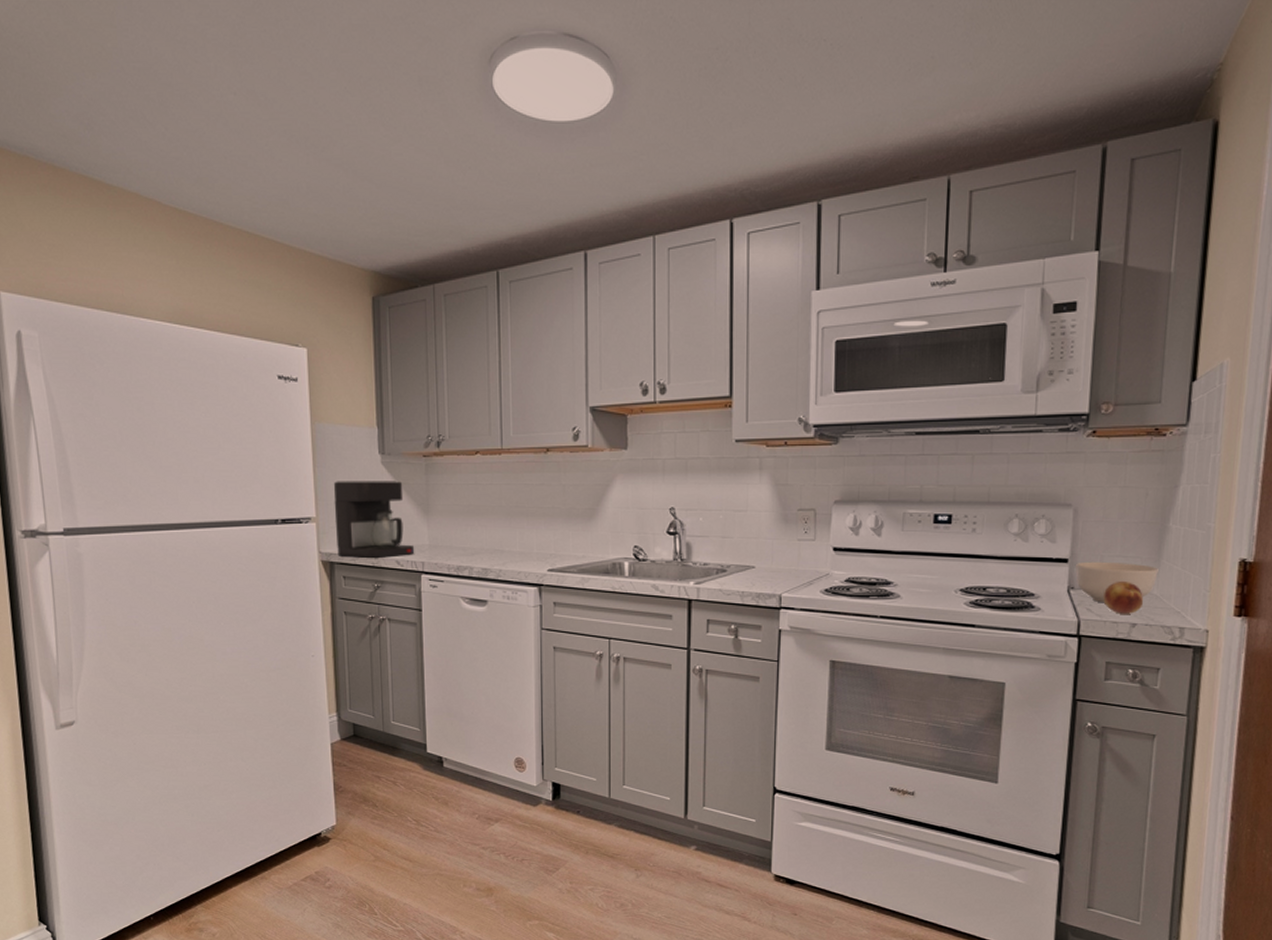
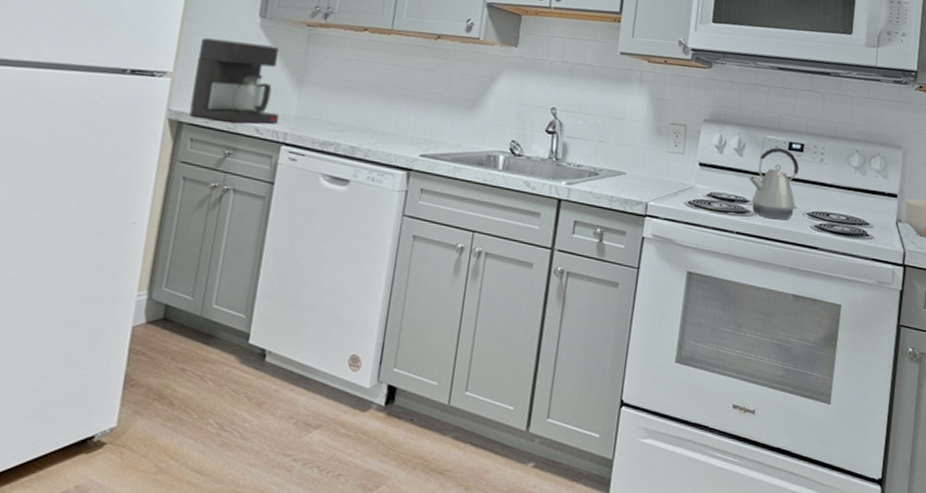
kettle: none [890,522,949,599] -> present [749,147,800,220]

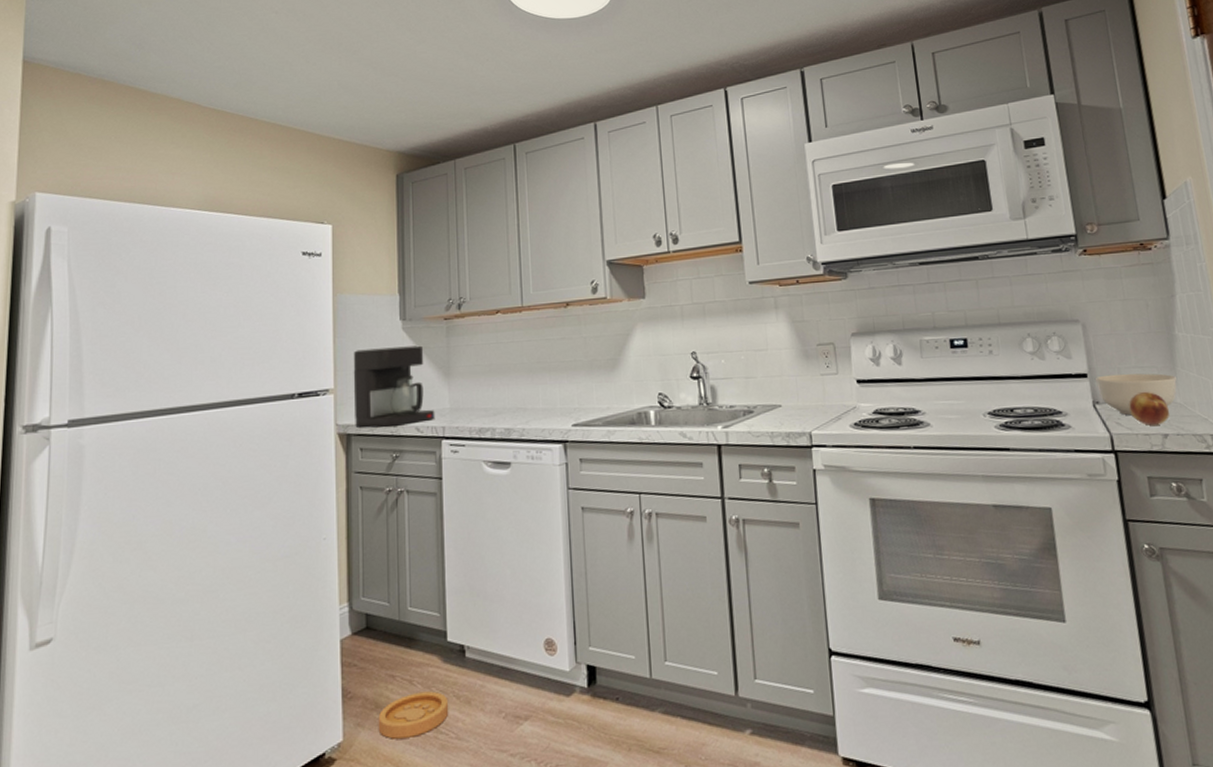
pet bowl: none [157,388,238,431] -> present [378,691,448,739]
kettle: present [749,147,800,220] -> none [914,347,976,426]

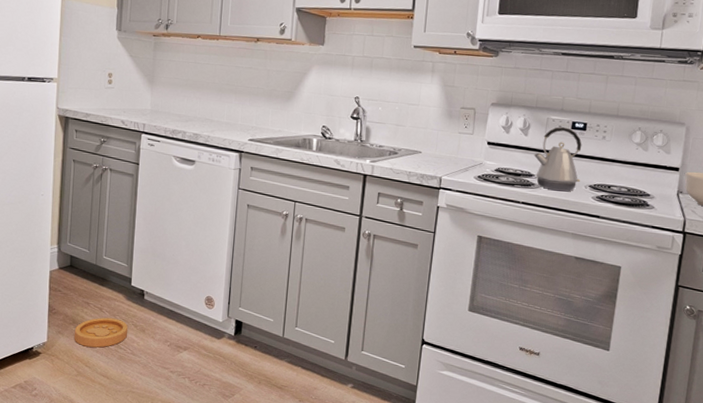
coffee maker: present [353,345,435,428] -> none [72,49,139,118]
kettle: none [914,347,976,426] -> present [533,127,582,192]

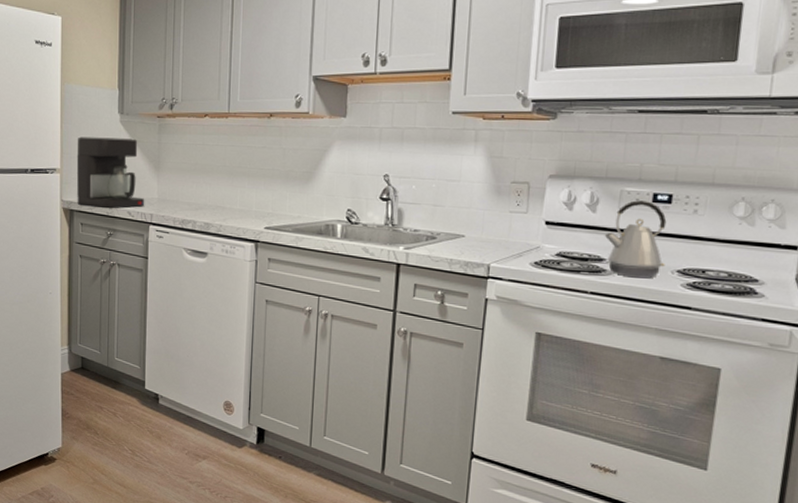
coffee maker: none [72,49,139,118] -> present [76,136,145,209]
pet bowl: present [74,317,128,348] -> none [88,422,143,455]

